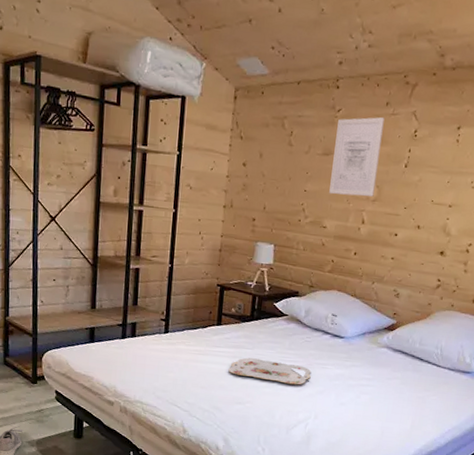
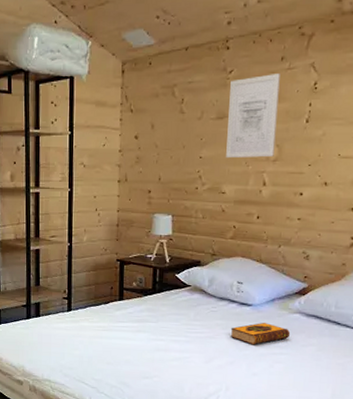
serving tray: present [228,357,311,385] -> none [133,331,219,357]
hardback book: none [322,355,378,376] -> present [230,323,291,345]

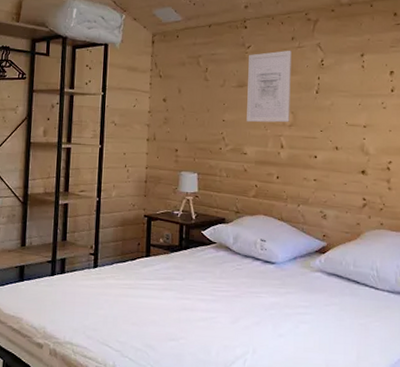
hardback book: present [230,323,291,345] -> none [255,281,314,305]

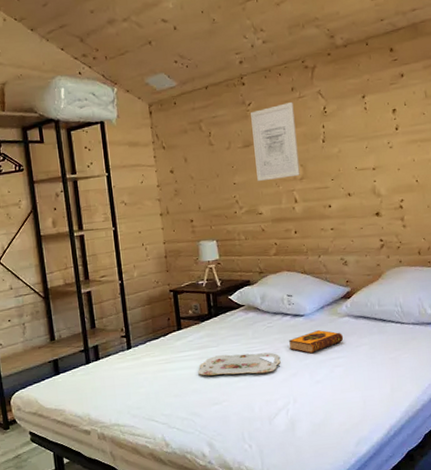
serving tray: none [159,289,245,317] -> present [198,352,281,376]
hardback book: none [255,281,314,305] -> present [288,330,344,354]

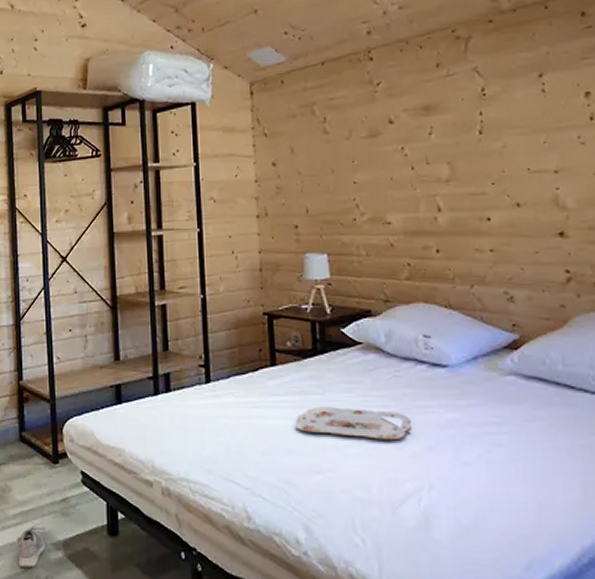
wall art: present [251,102,300,182] -> none [380,82,446,182]
hardback book: present [288,330,344,354] -> none [423,390,508,422]

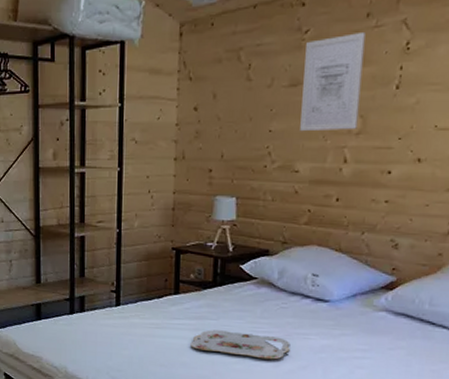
wall art: none [380,82,446,182] -> present [300,33,365,132]

